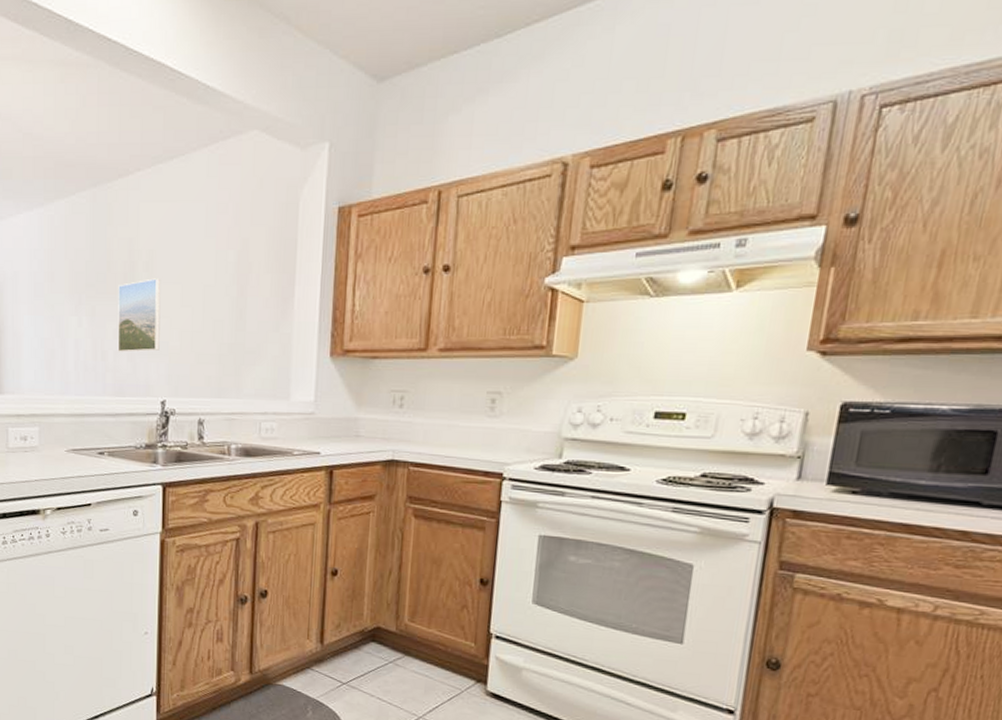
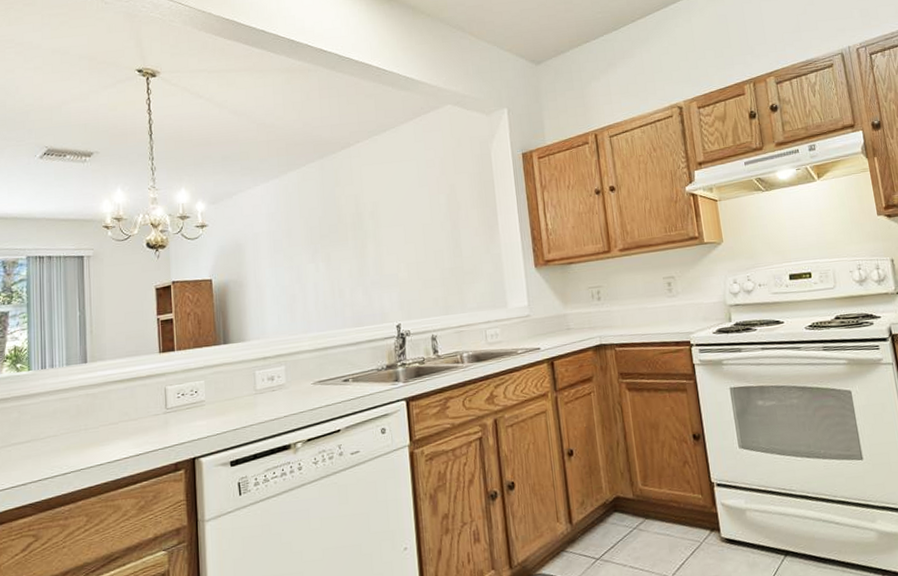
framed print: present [117,278,161,352] -> none [349,223,391,289]

